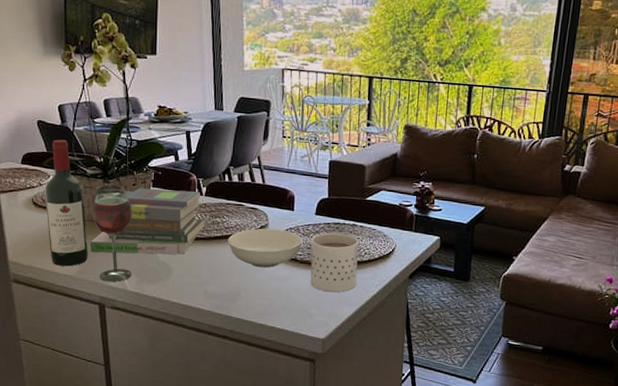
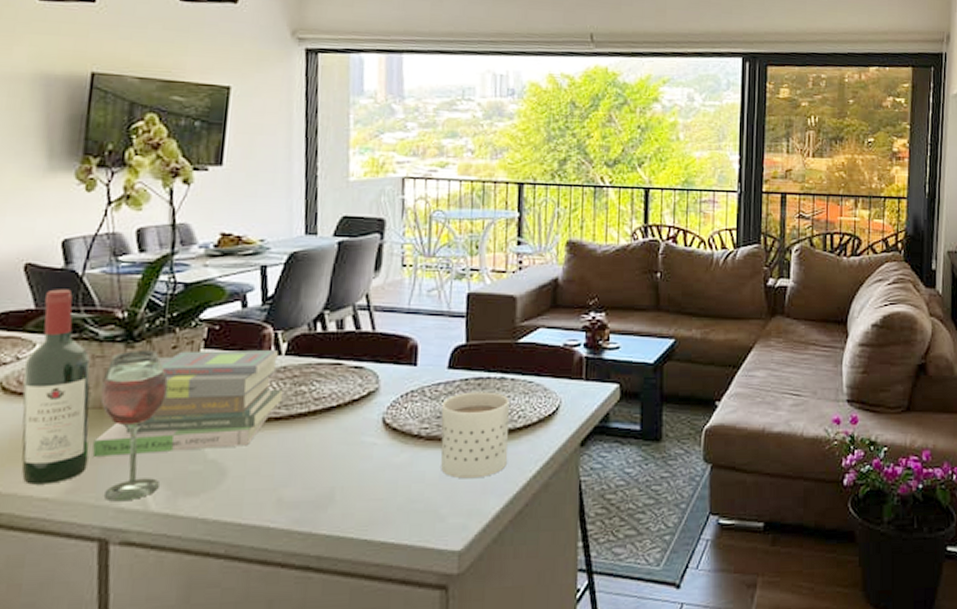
bowl: present [228,228,303,268] -> none [318,394,430,454]

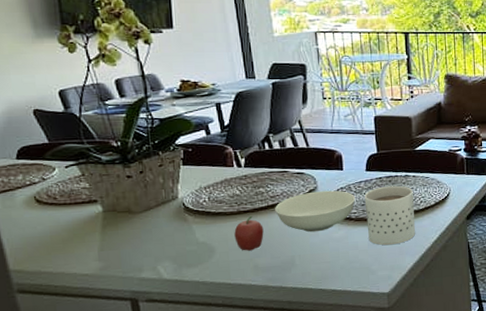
wine bottle: present [21,289,91,485] -> none [49,127,112,266]
books: present [92,350,283,457] -> none [113,164,248,244]
wineglass: present [100,351,168,502] -> none [111,169,167,274]
fruit: none [256,425,298,476] -> present [234,216,264,251]
bowl: none [318,394,430,454] -> present [275,190,356,233]

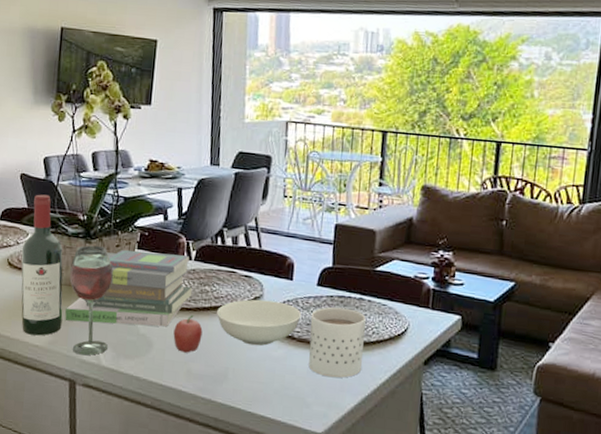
wine bottle: none [49,127,112,266] -> present [21,194,63,336]
wineglass: none [111,169,167,274] -> present [69,245,113,356]
books: none [113,164,248,244] -> present [65,250,193,327]

